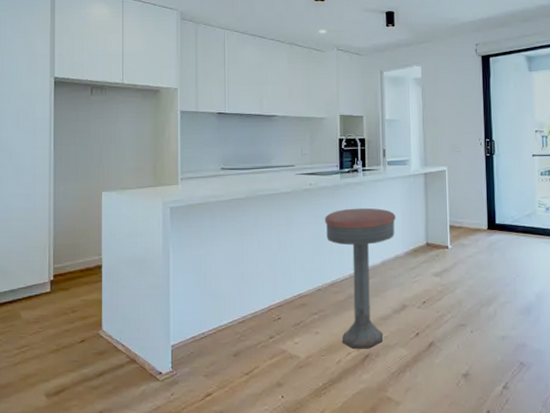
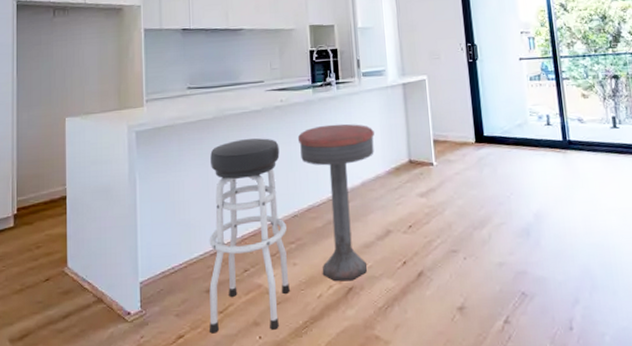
bar stool: none [236,218,311,393] -> present [209,138,290,334]

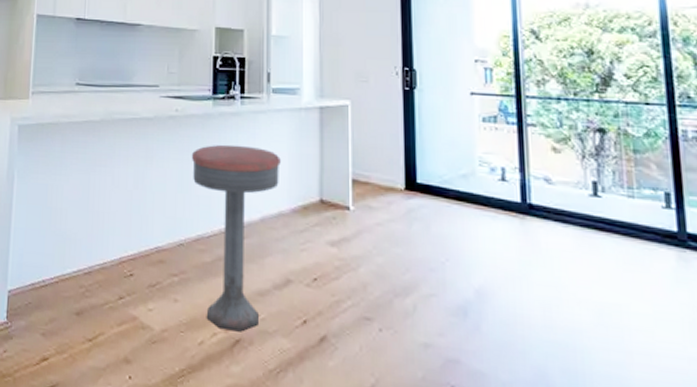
bar stool: present [209,138,290,334] -> none [76,148,170,372]

